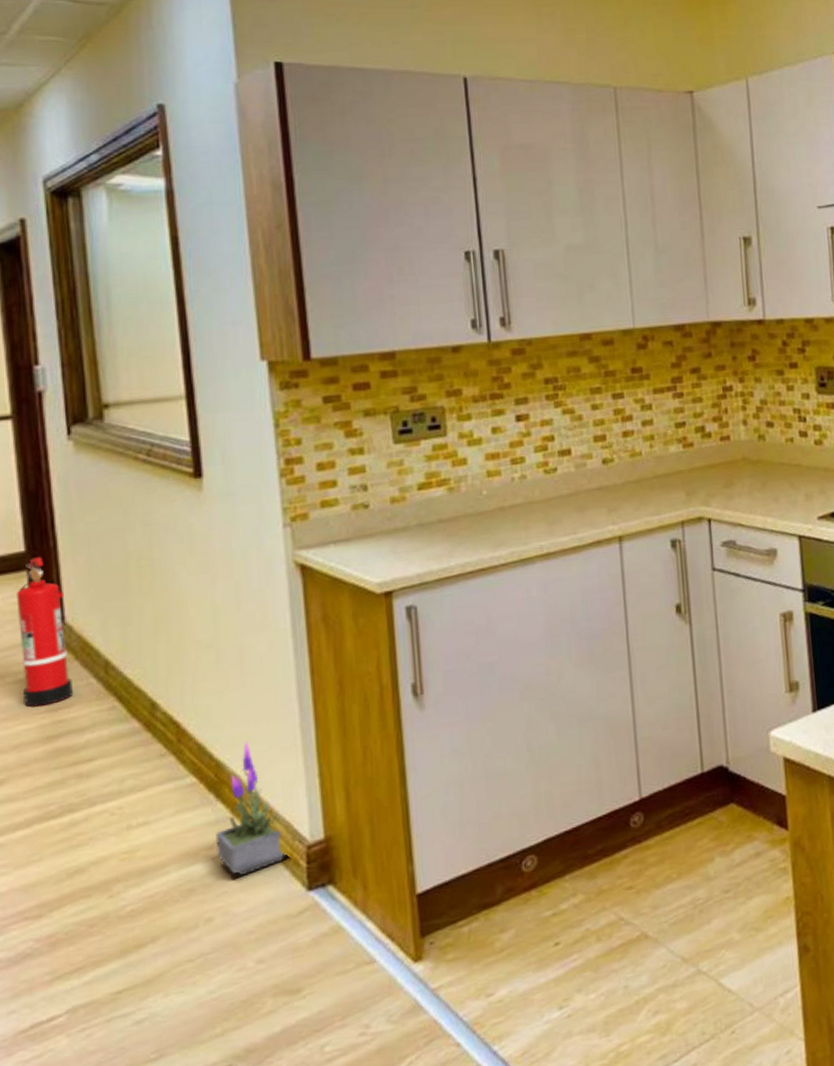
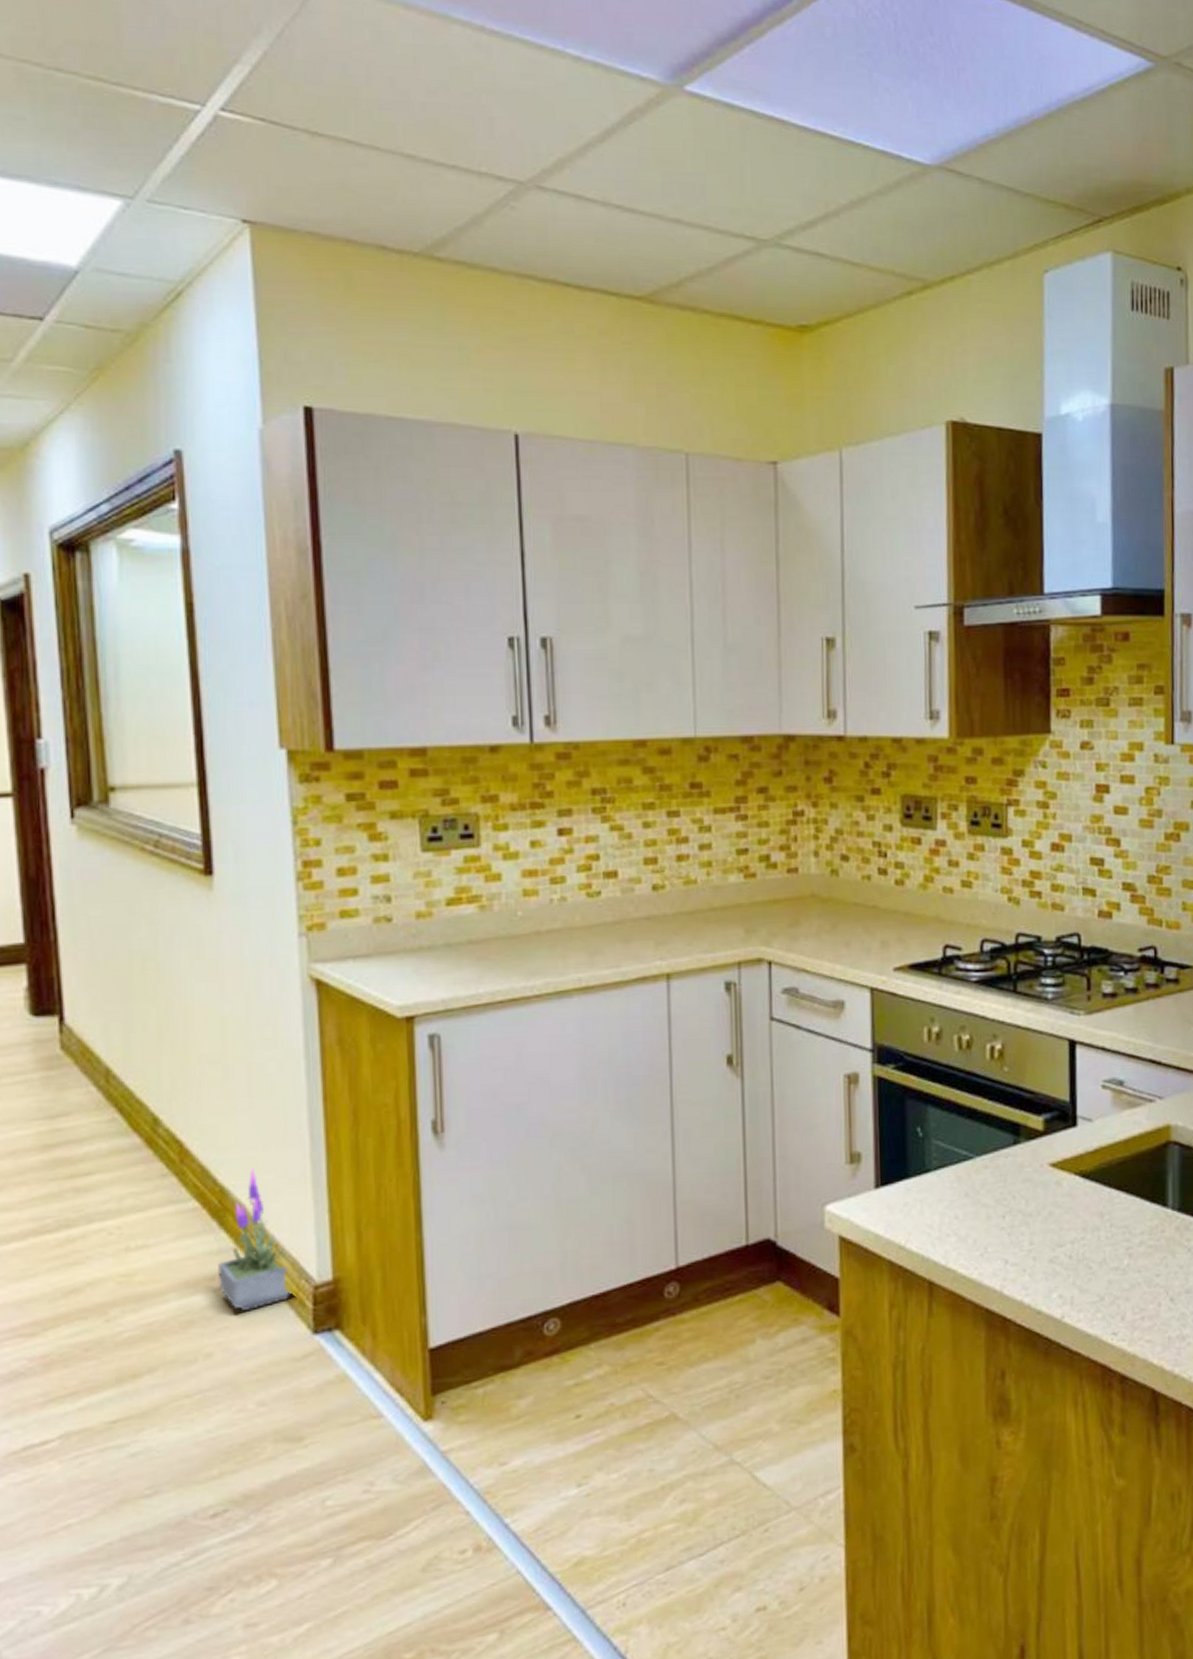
fire extinguisher: present [16,557,73,708] -> none [14,951,72,1112]

